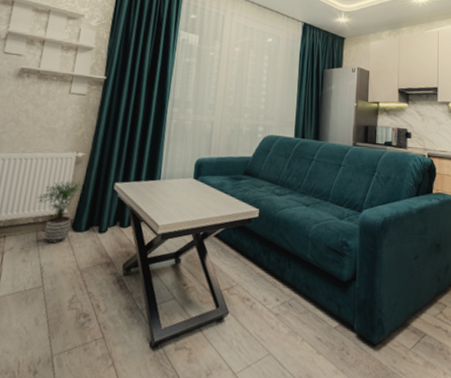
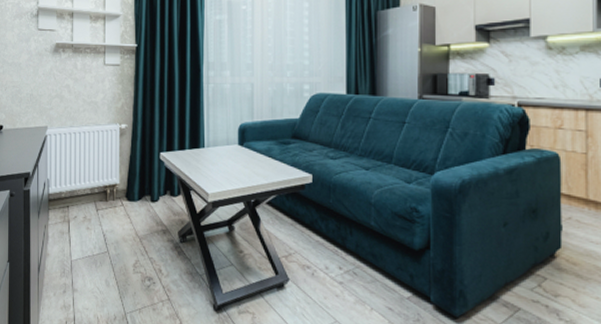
potted plant: present [36,181,82,244] -> none [90,152,130,212]

